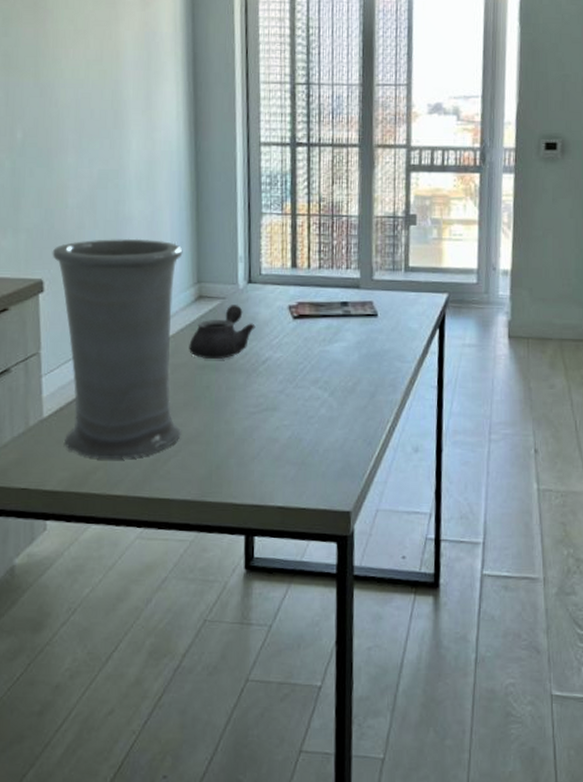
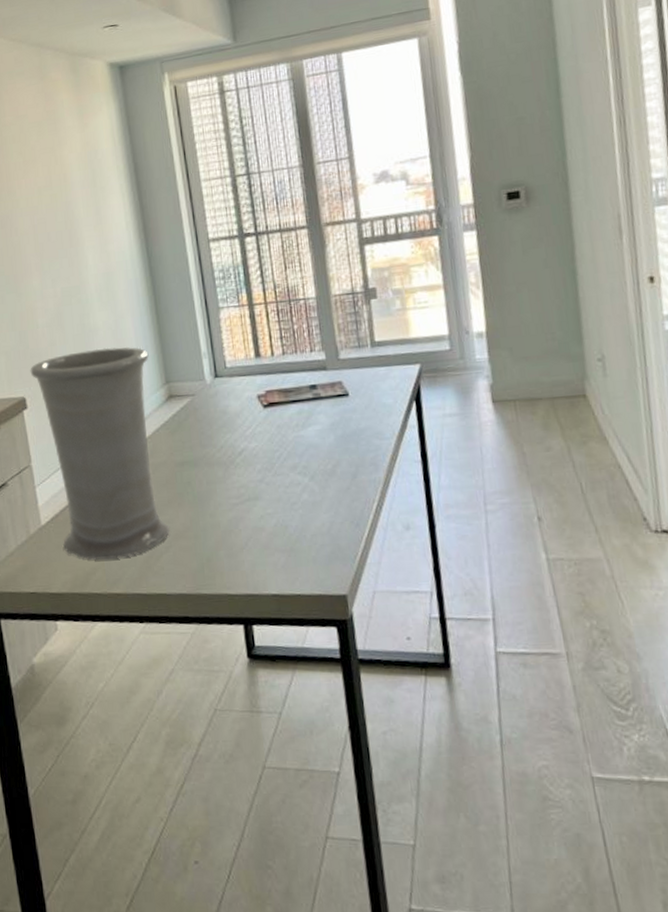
teapot: present [189,305,256,360] -> none [166,400,228,456]

